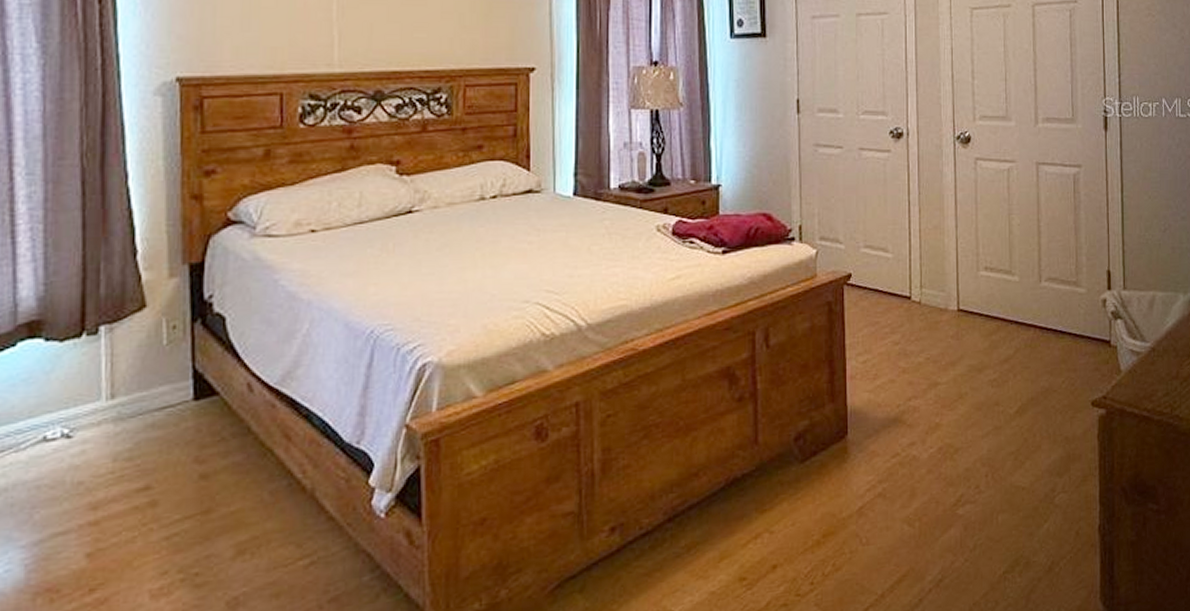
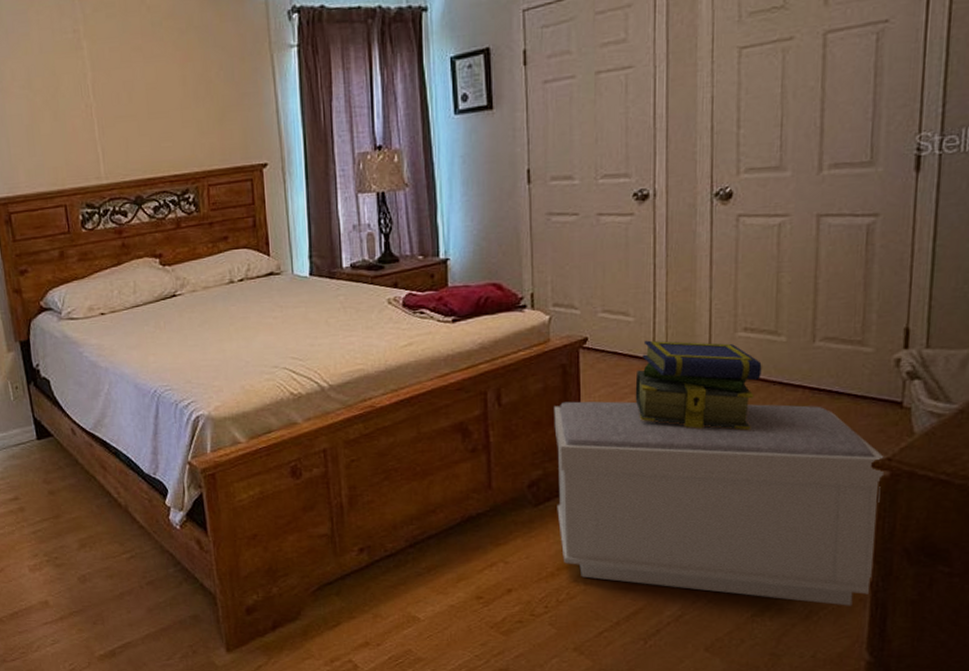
bench: none [820,341,1101,554] -> present [554,401,883,606]
stack of books: none [894,277,1001,371] -> present [635,340,762,430]

